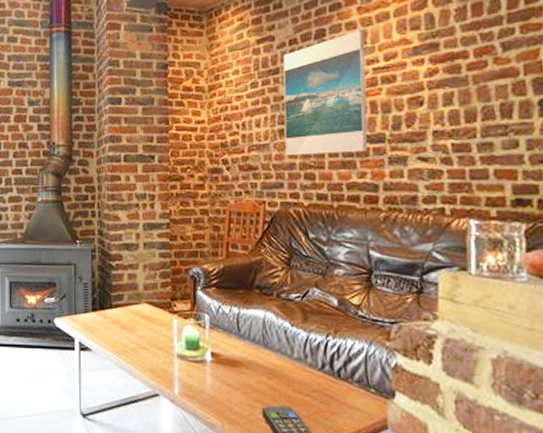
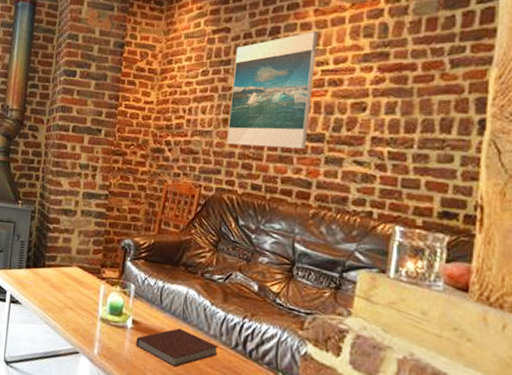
notebook: none [218,355,305,398] -> present [136,328,218,368]

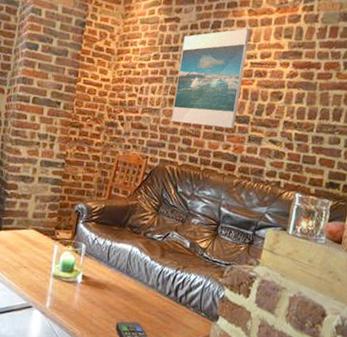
notebook: present [136,328,218,368] -> none [84,281,155,314]

